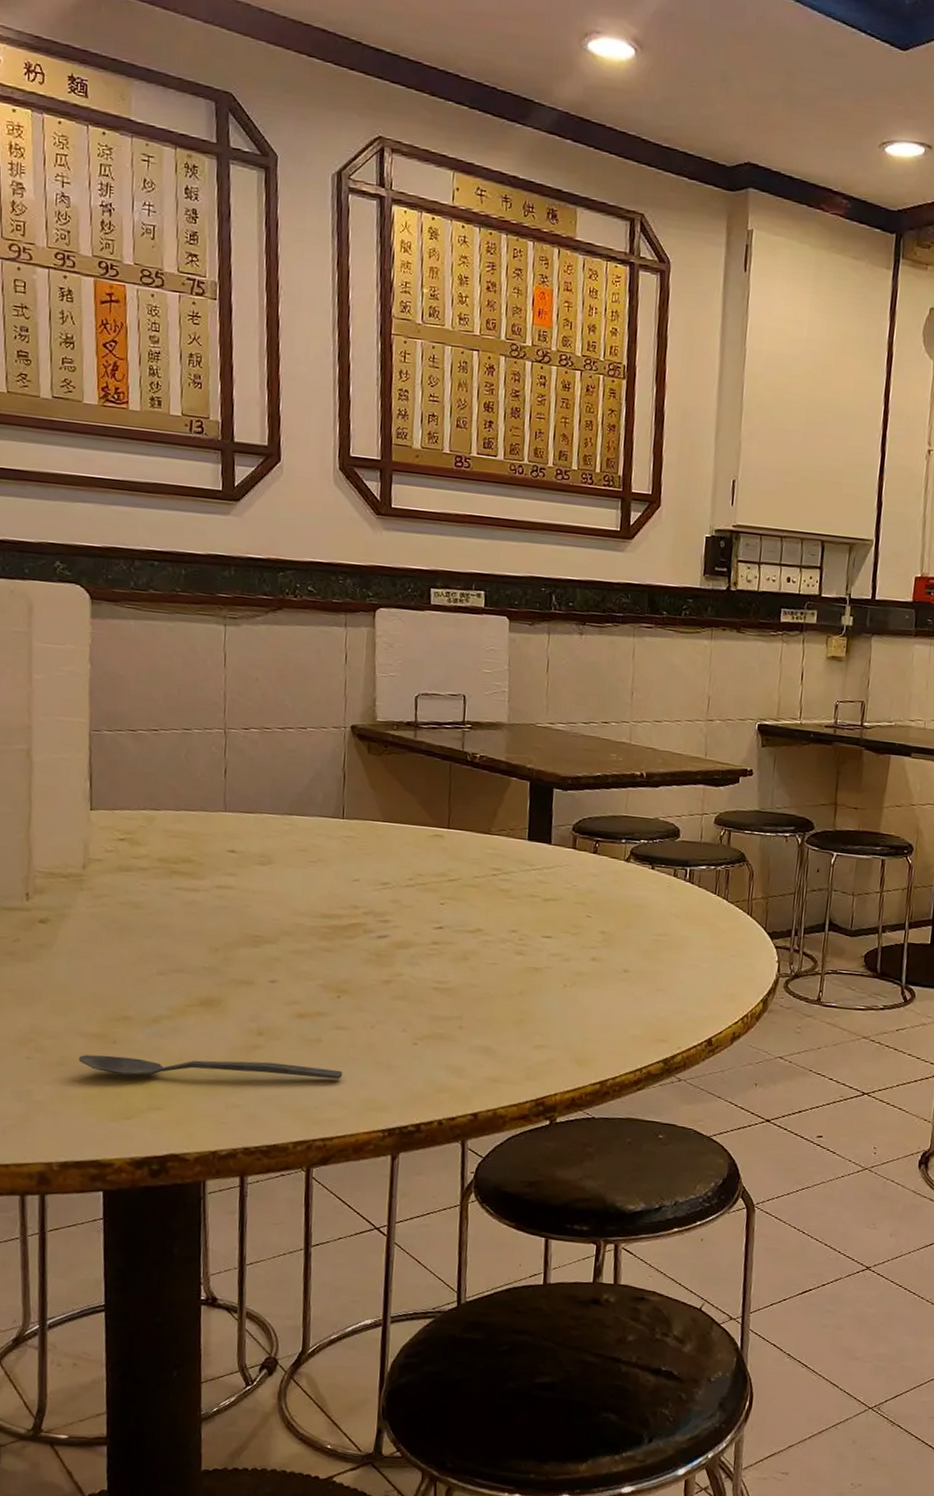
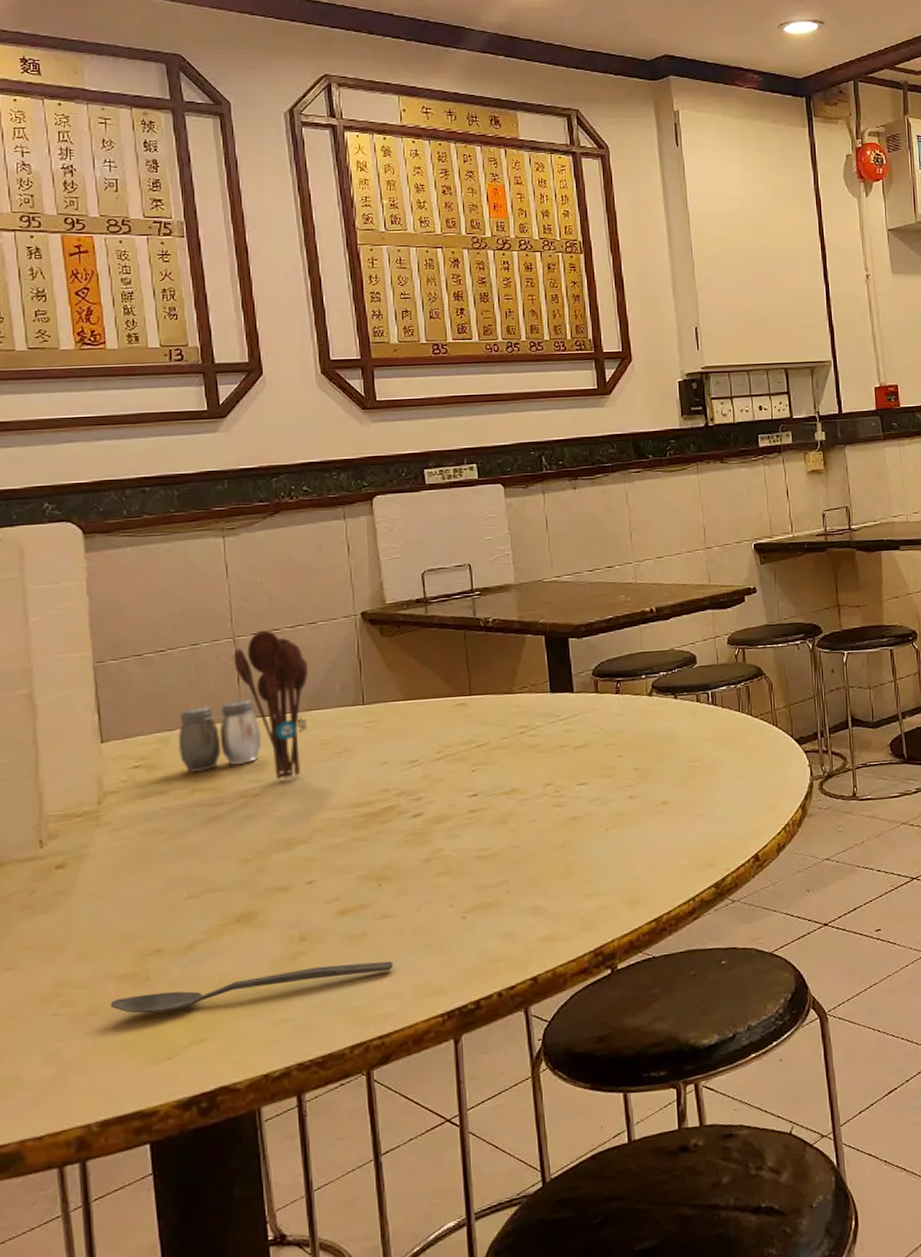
salt and pepper shaker: none [163,791,242,856] -> present [179,699,262,772]
utensil holder: none [223,726,293,878] -> present [234,630,308,780]

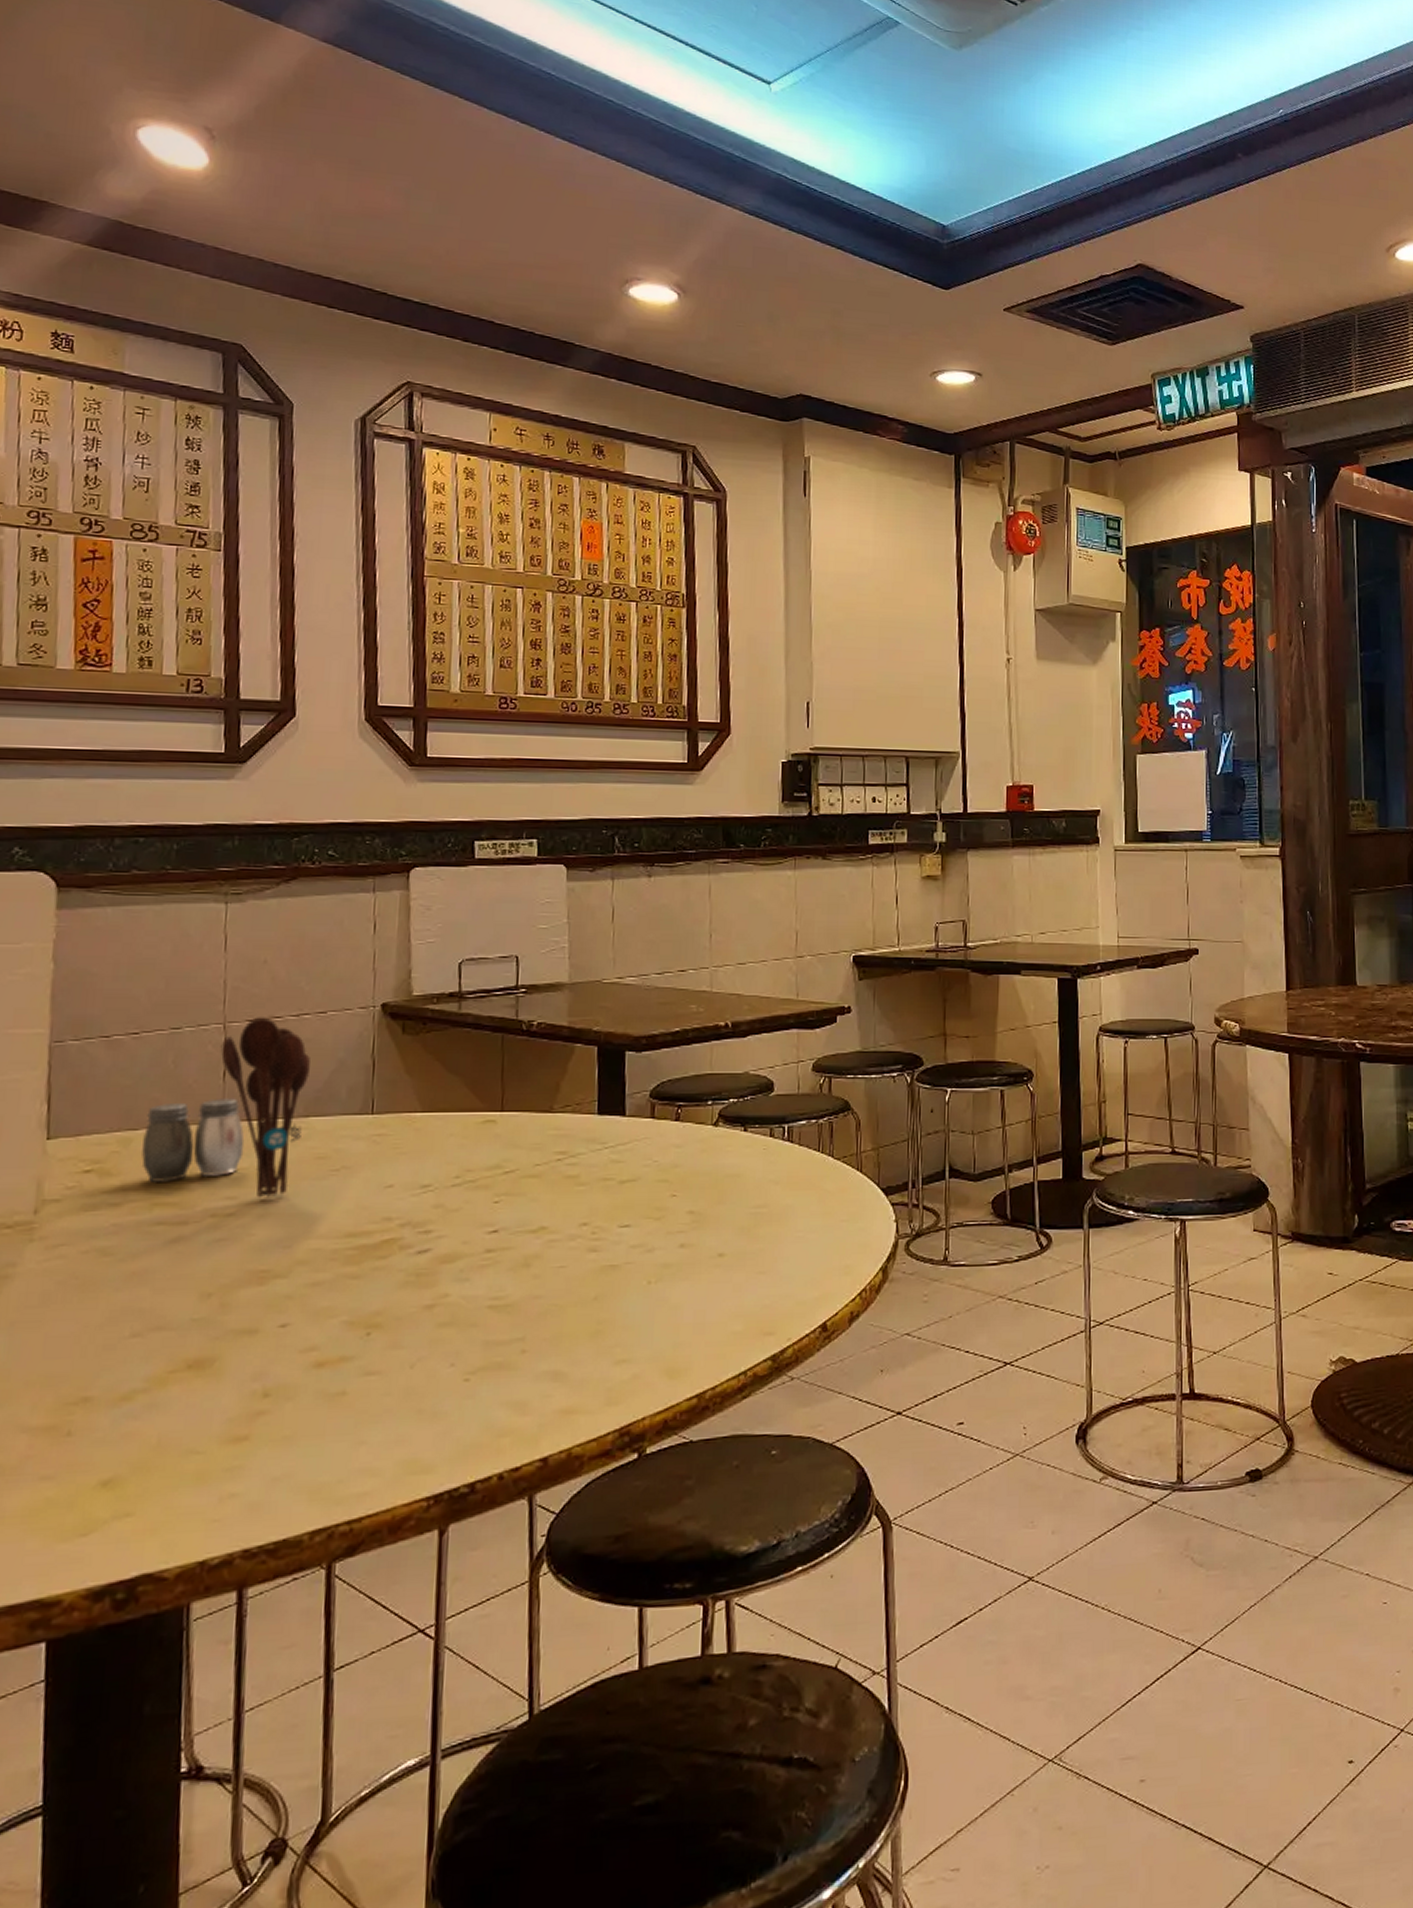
spoon: present [110,961,393,1014] -> none [18,1428,375,1477]

